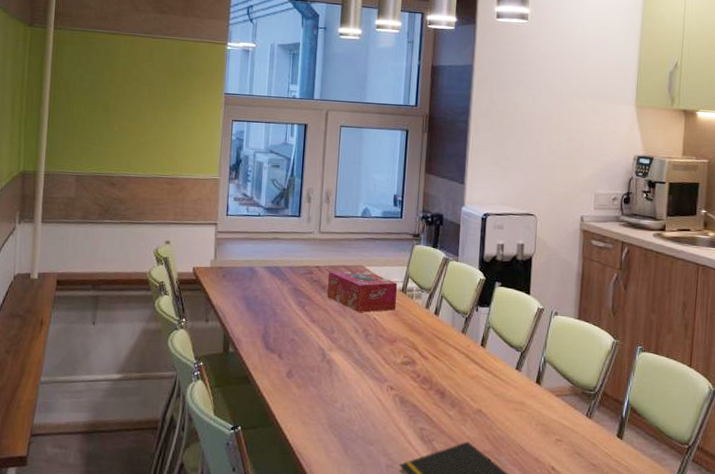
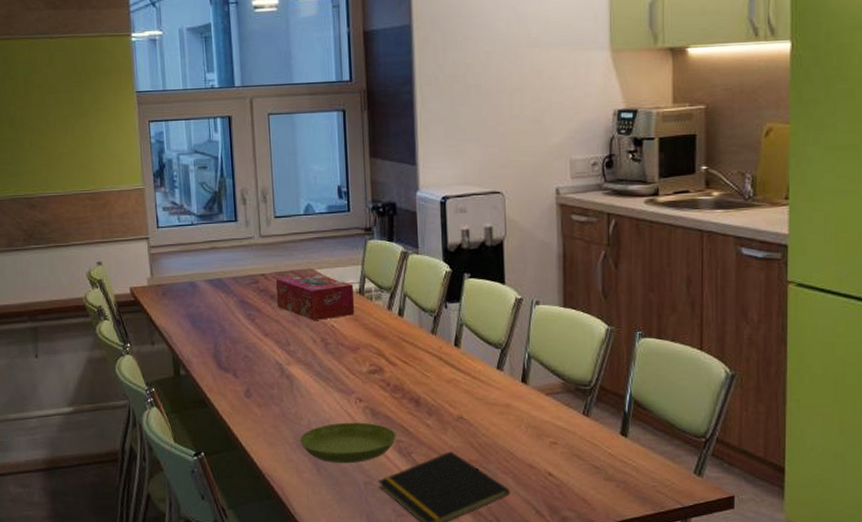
saucer: none [331,407,421,446] -> present [299,422,397,464]

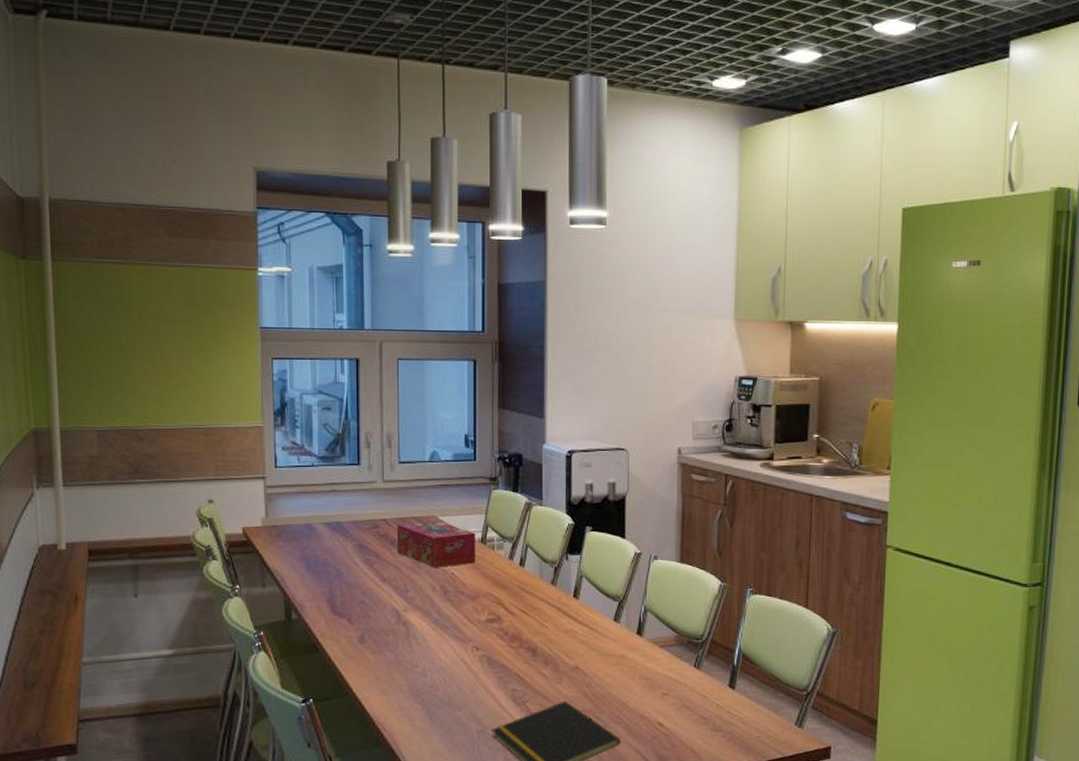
saucer: present [299,422,397,464] -> none [413,670,512,712]

